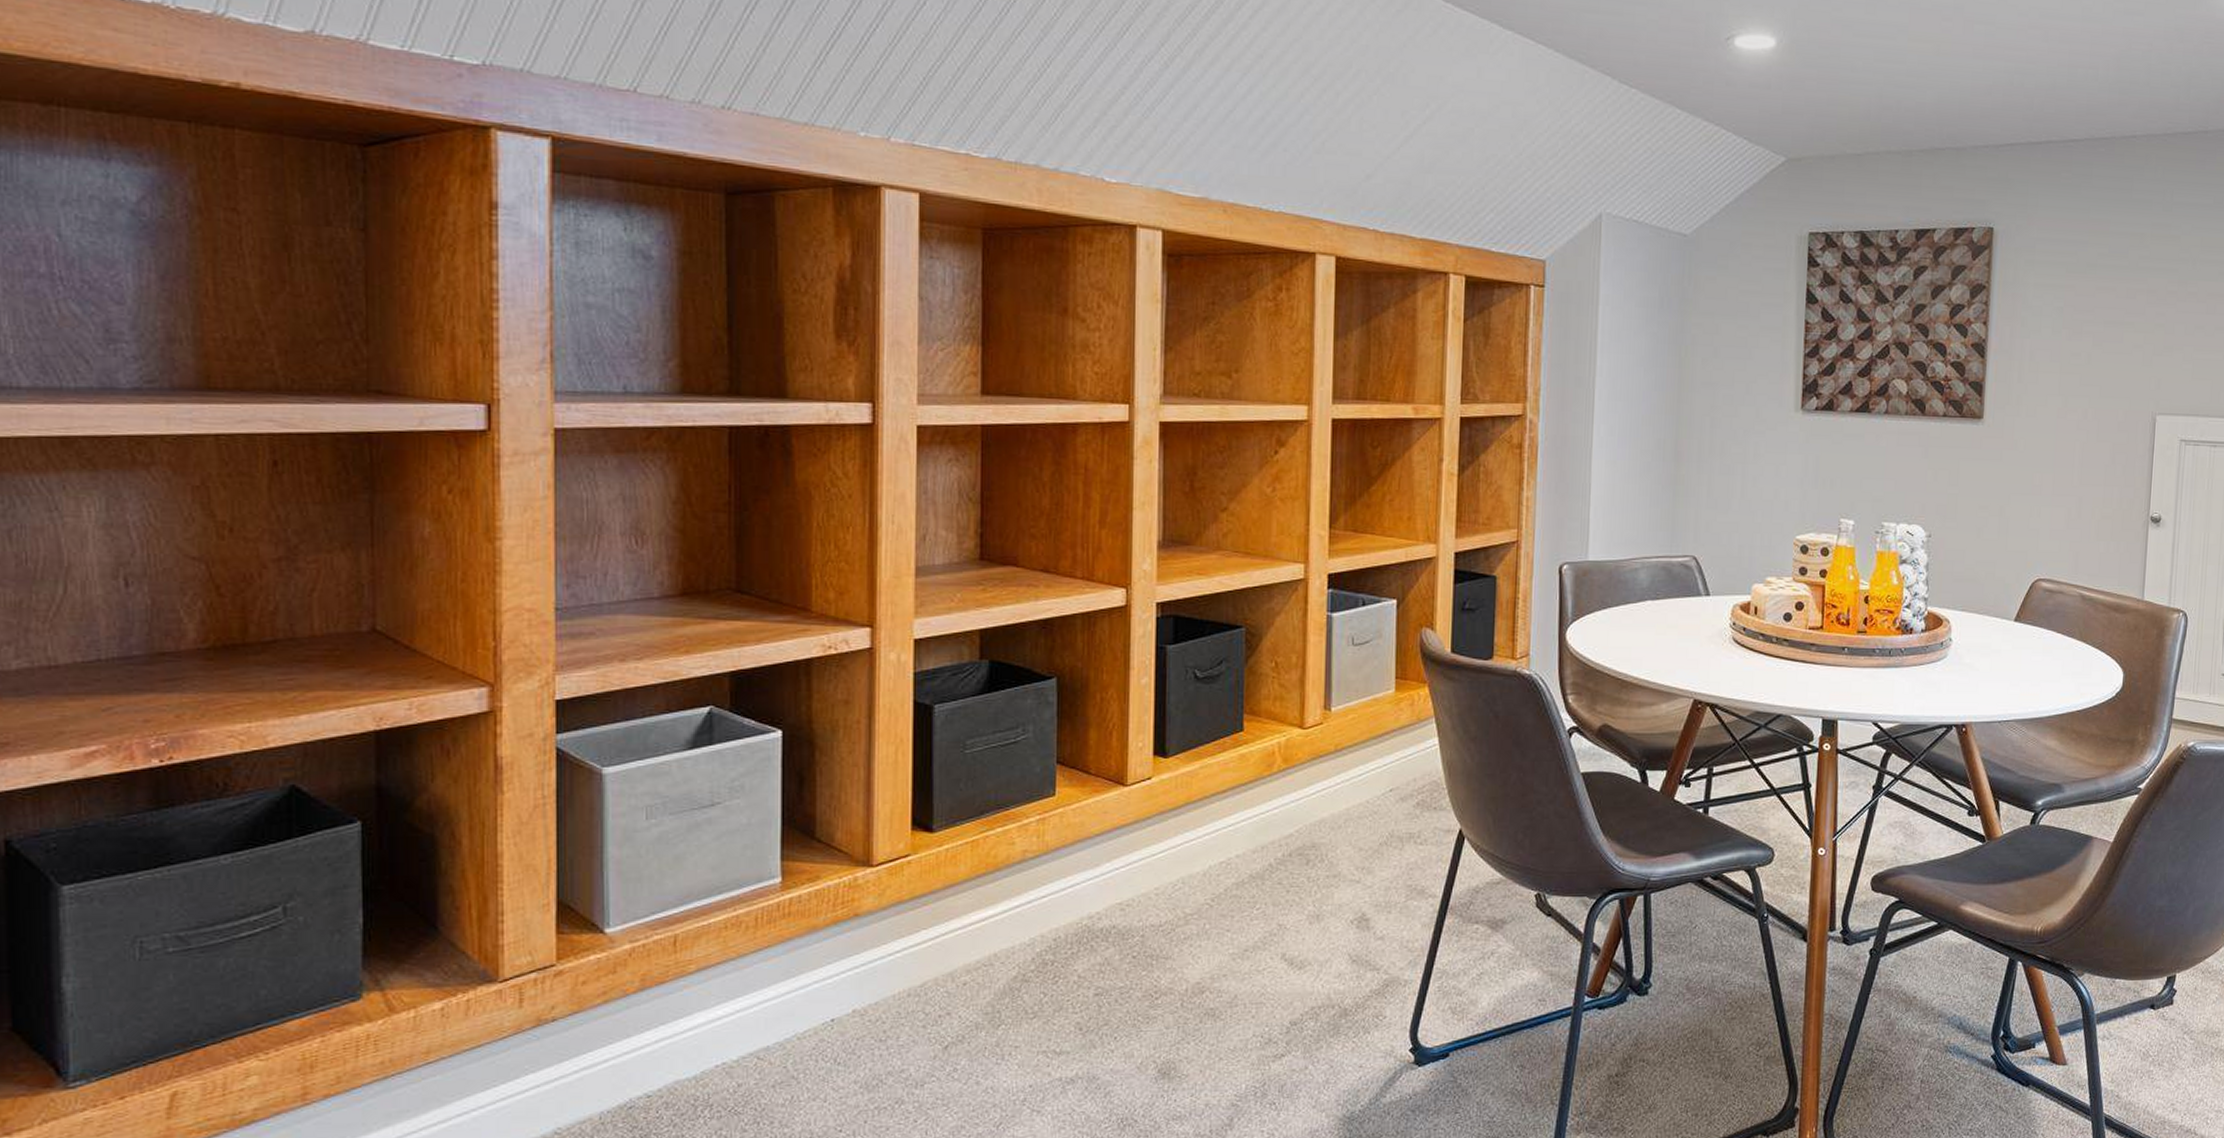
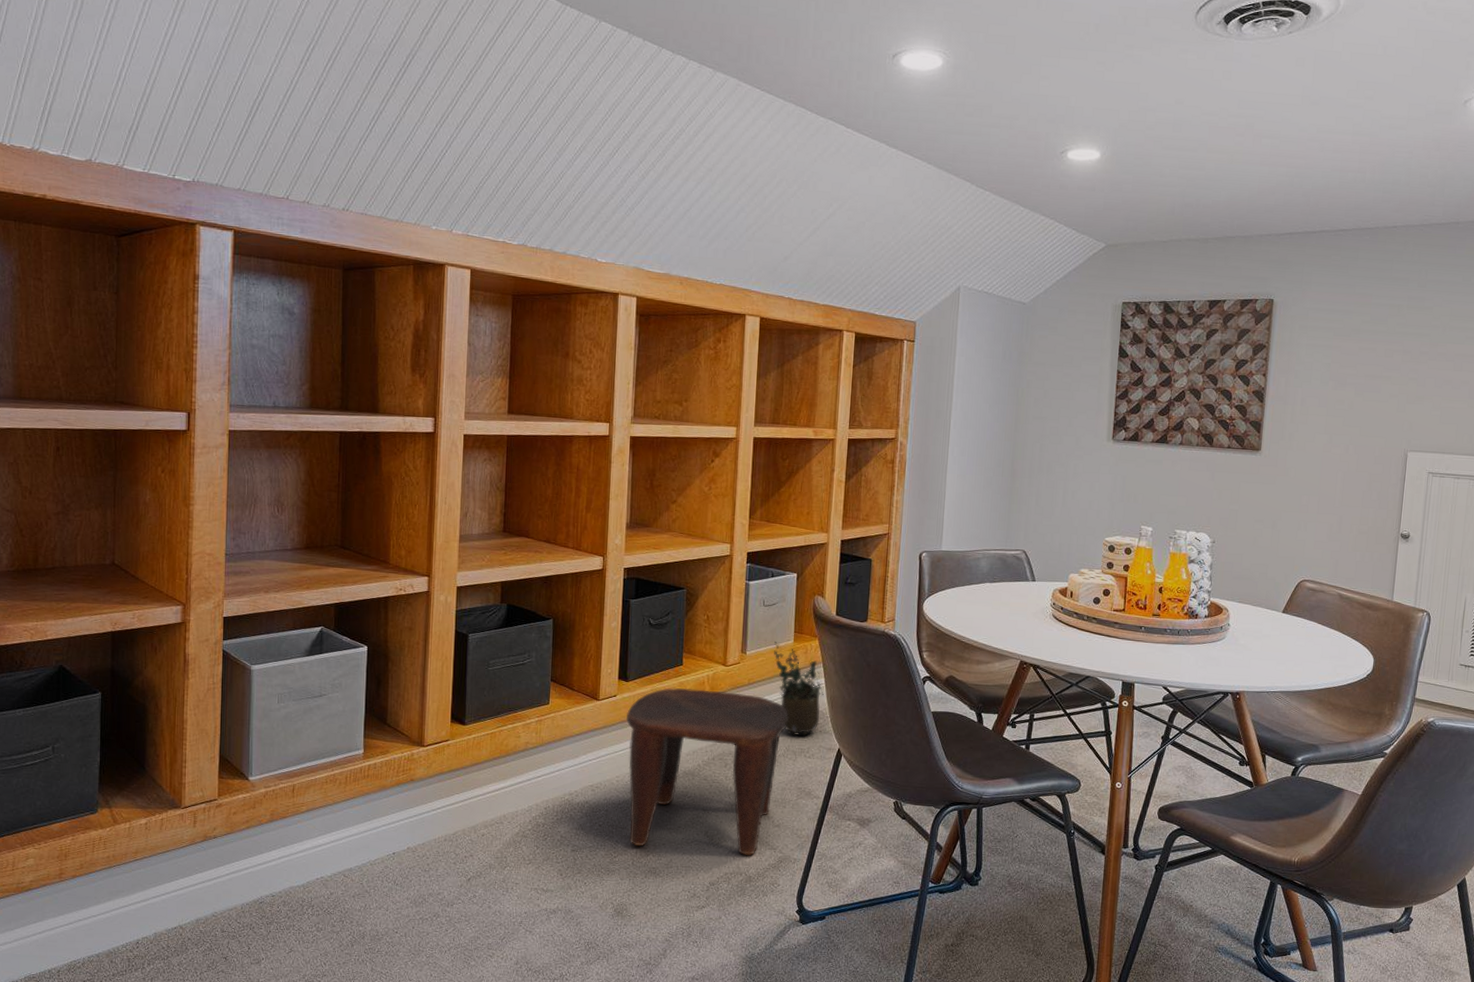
stool: none [1167,761,1390,982] -> present [626,688,788,856]
potted plant: none [1368,692,1438,817] -> present [774,642,824,736]

